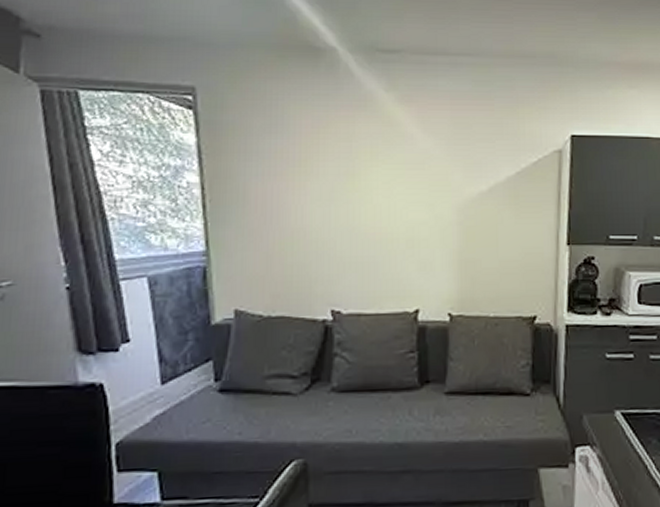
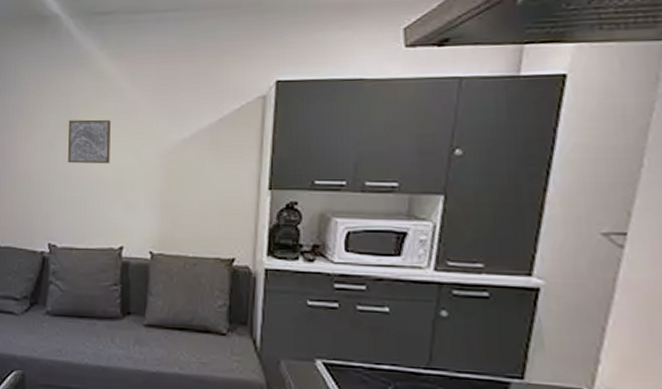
wall art: none [351,169,401,219] -> present [67,119,111,164]

